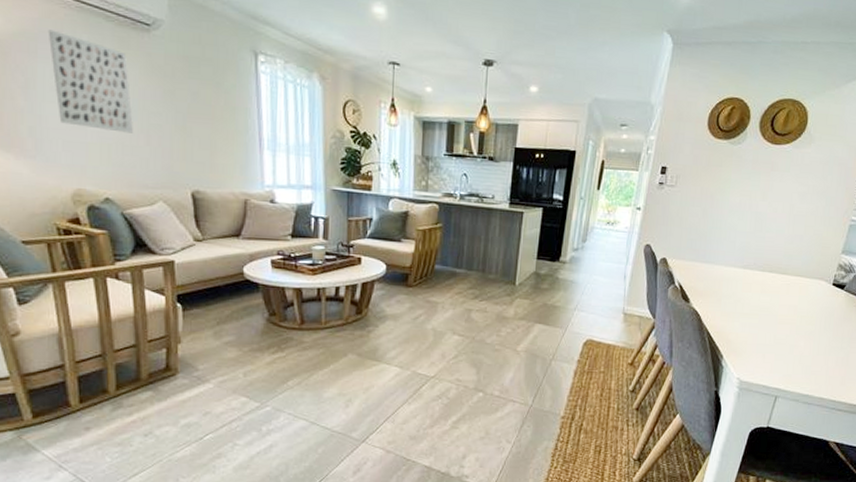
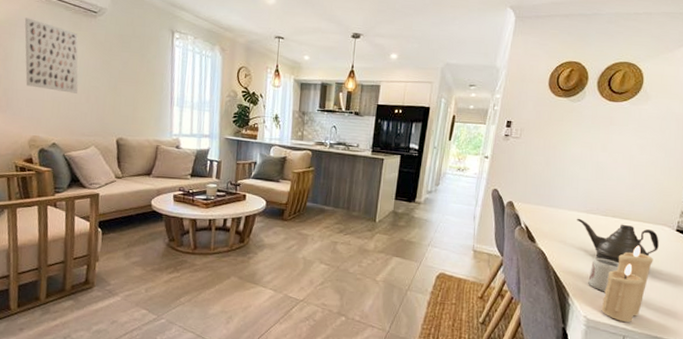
teapot: none [733,274,815,322] -> present [577,218,659,264]
cup: none [742,316,775,352] -> present [588,257,620,292]
candle: none [754,301,809,383] -> present [601,245,653,323]

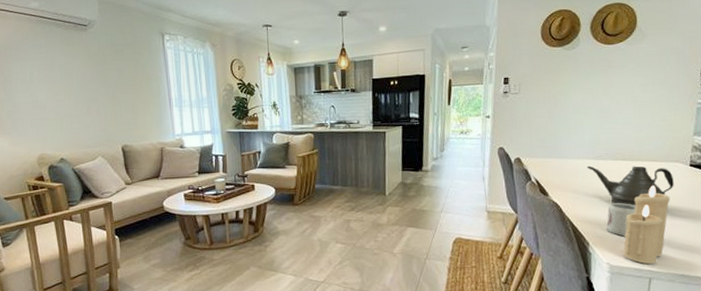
wall art: present [24,17,78,94] -> none [18,40,78,108]

